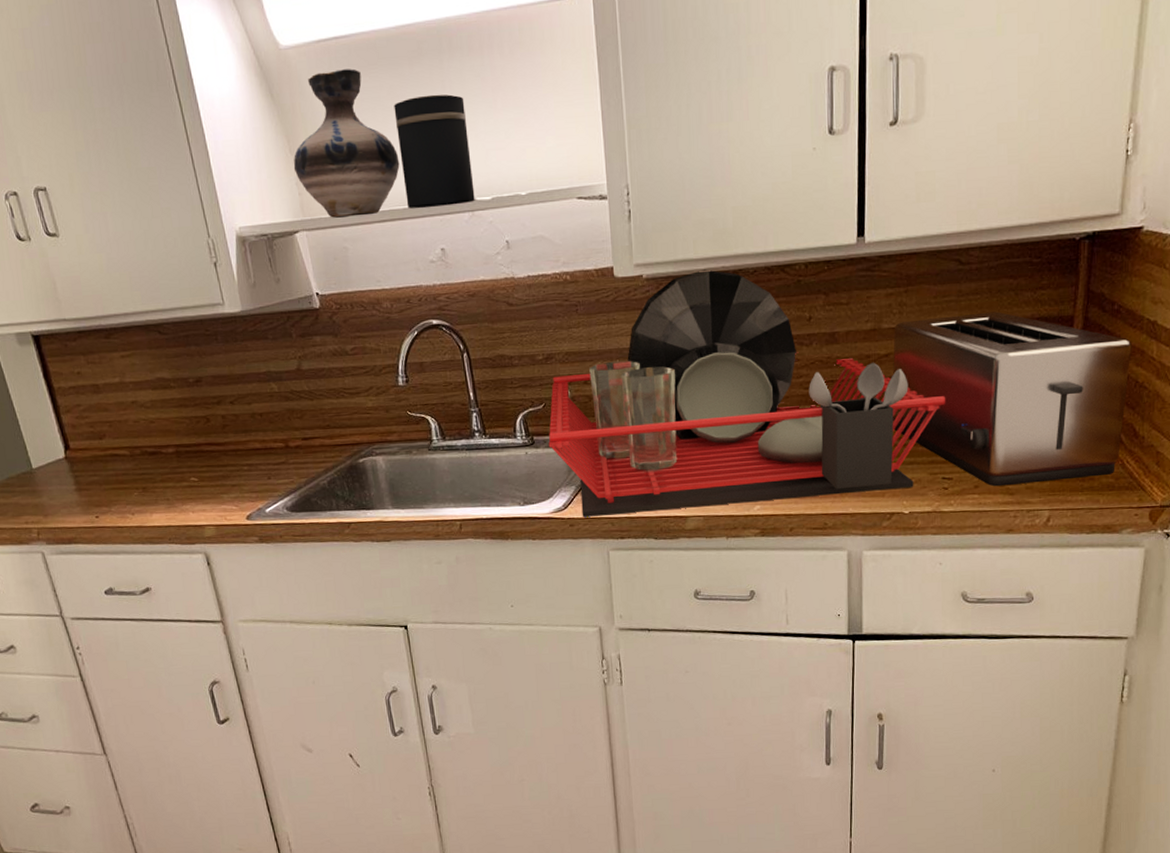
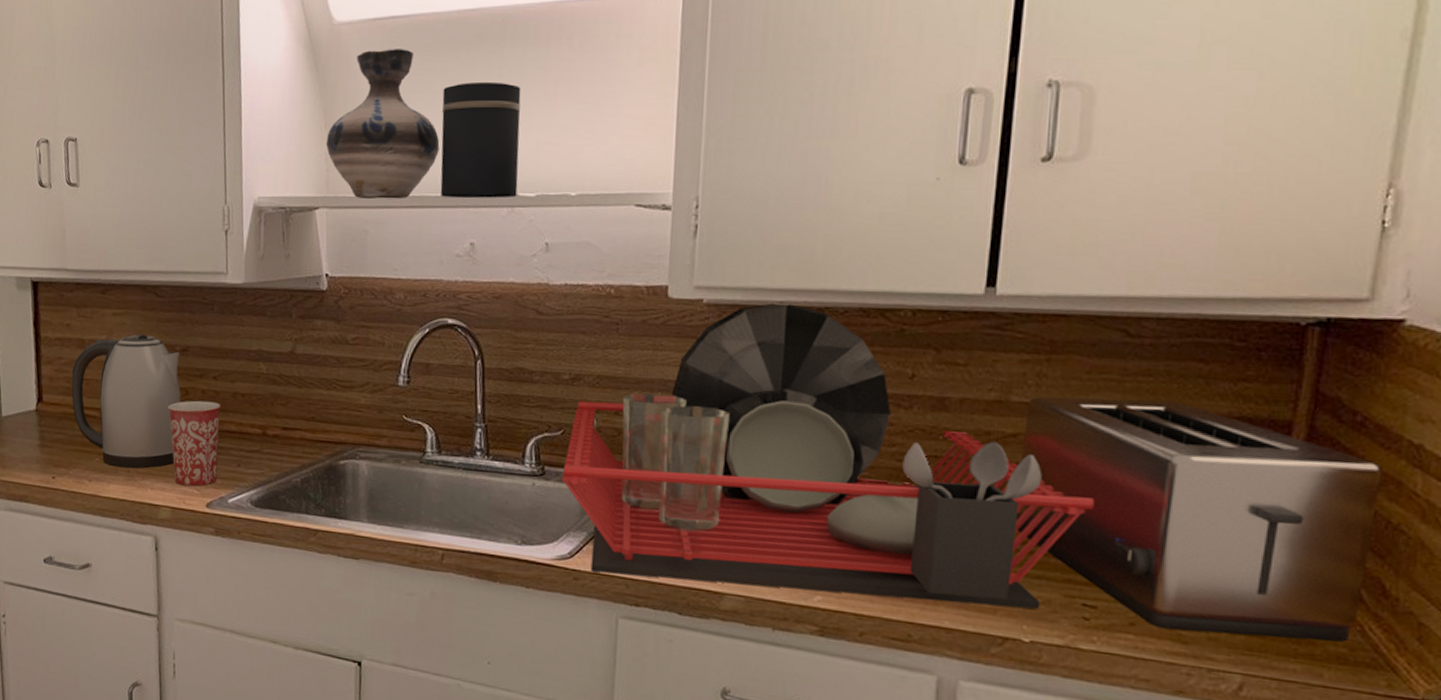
kettle: none [92,372,209,498] -> present [71,334,182,469]
mug: none [192,424,252,504] -> present [167,400,221,487]

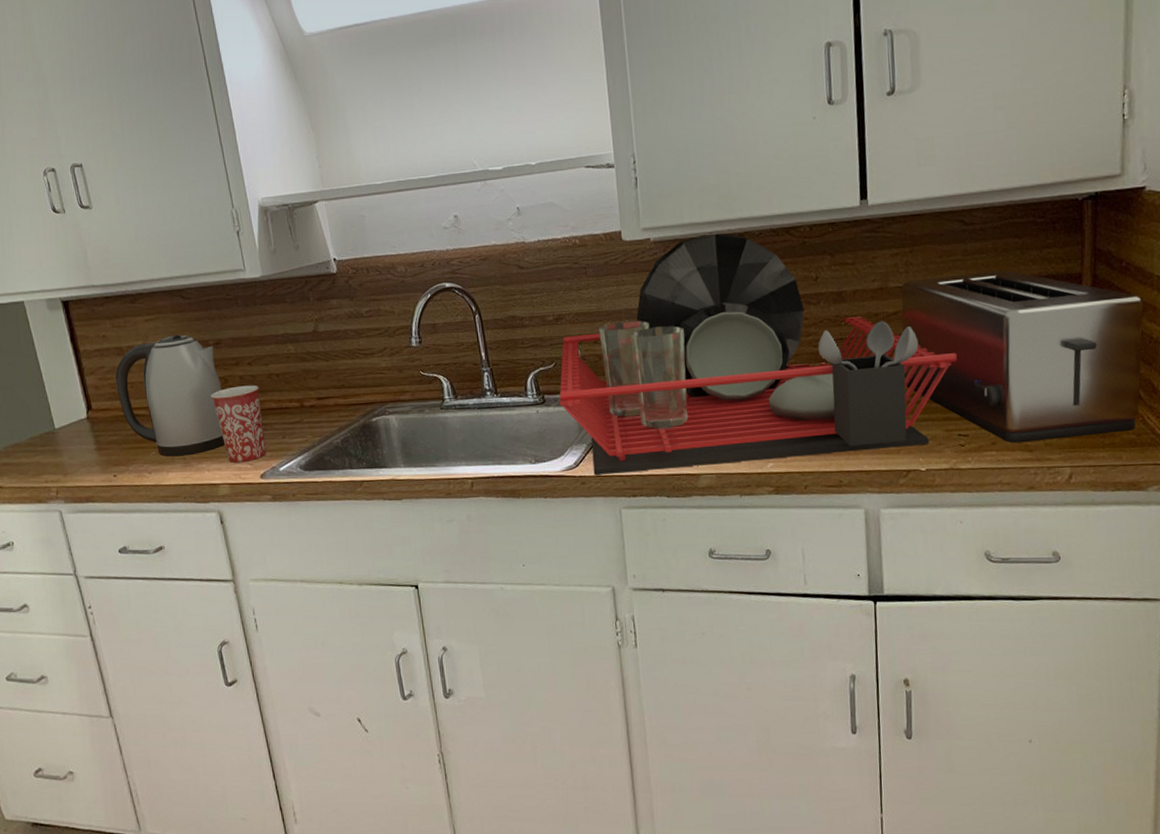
ceramic jug: present [325,49,440,199] -> none [314,52,415,188]
cylinder: present [440,81,521,199] -> none [410,73,487,180]

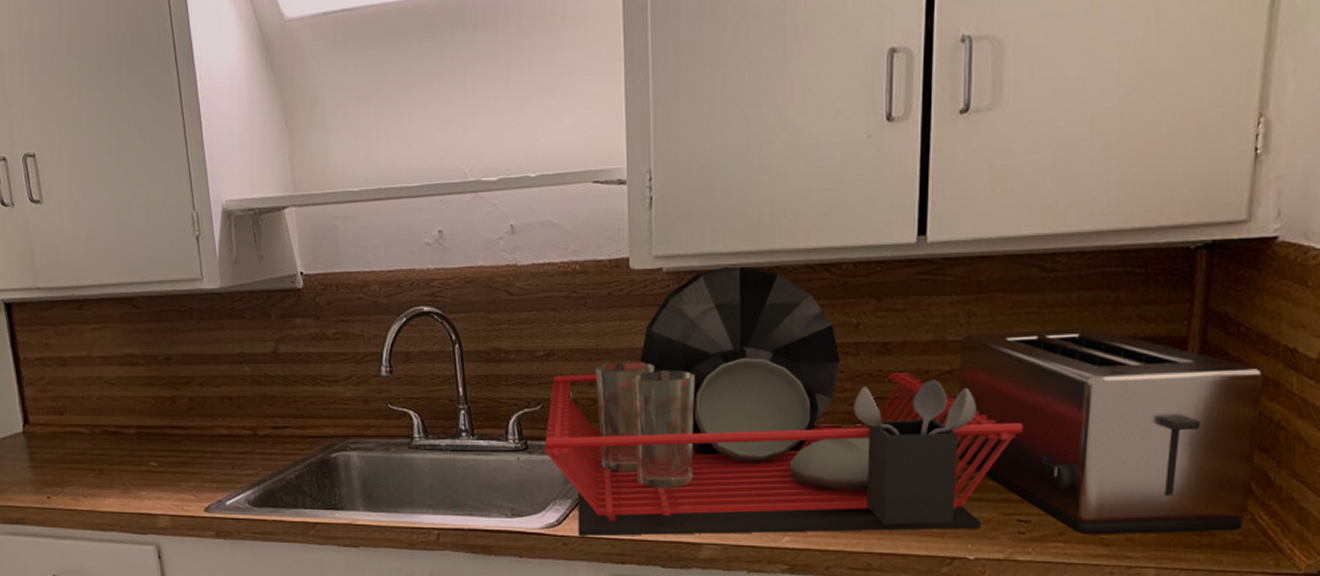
kettle: present [115,335,225,457] -> none [56,347,169,481]
mug: present [211,385,266,463] -> none [156,408,212,493]

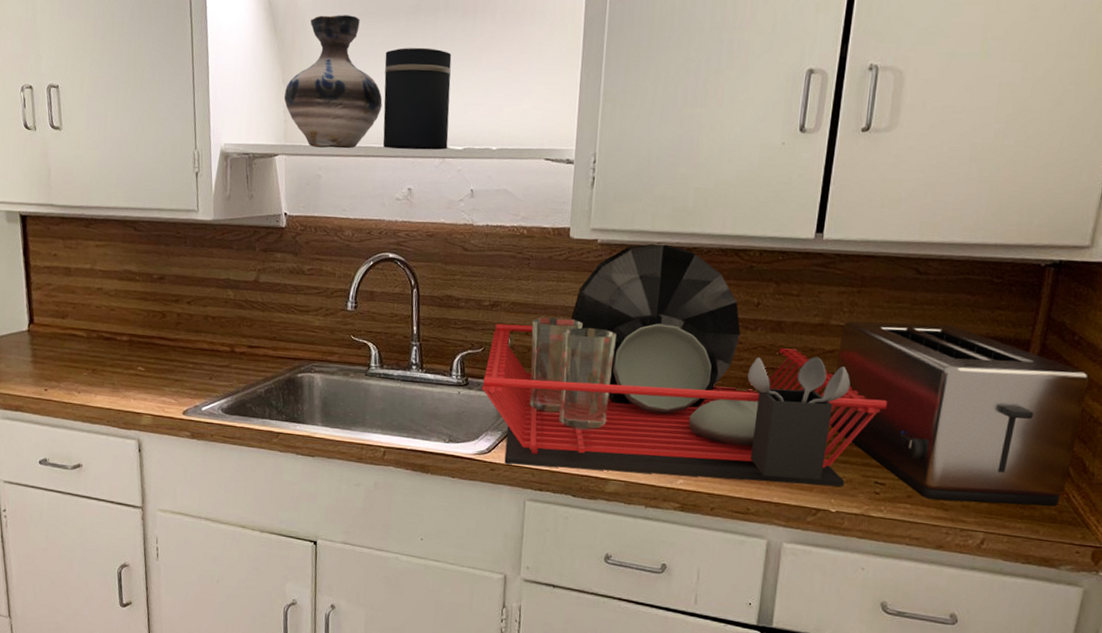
ceramic jug: none [288,41,400,194] -> present [283,15,383,149]
cylinder: none [399,69,479,188] -> present [382,47,452,150]

